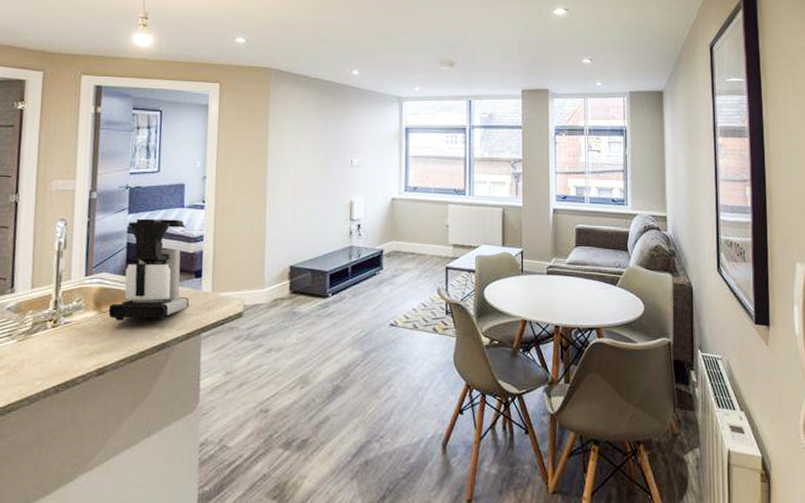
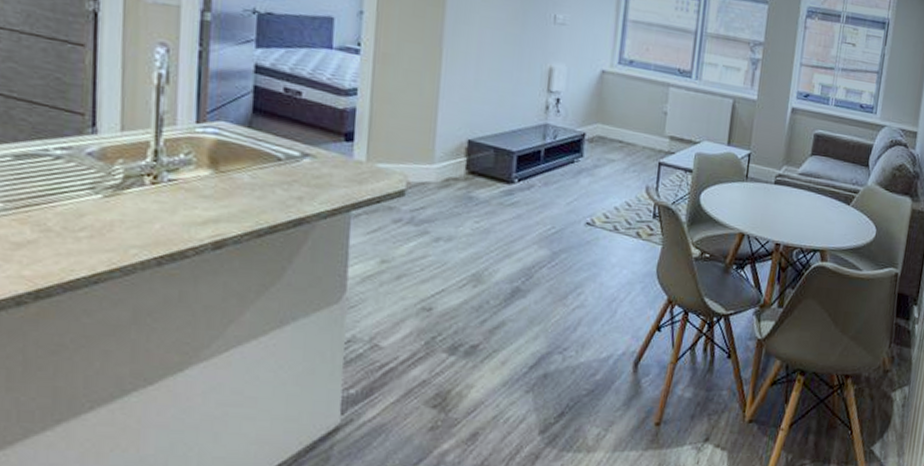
coffee maker: present [108,218,189,321] -> none [228,55,336,190]

